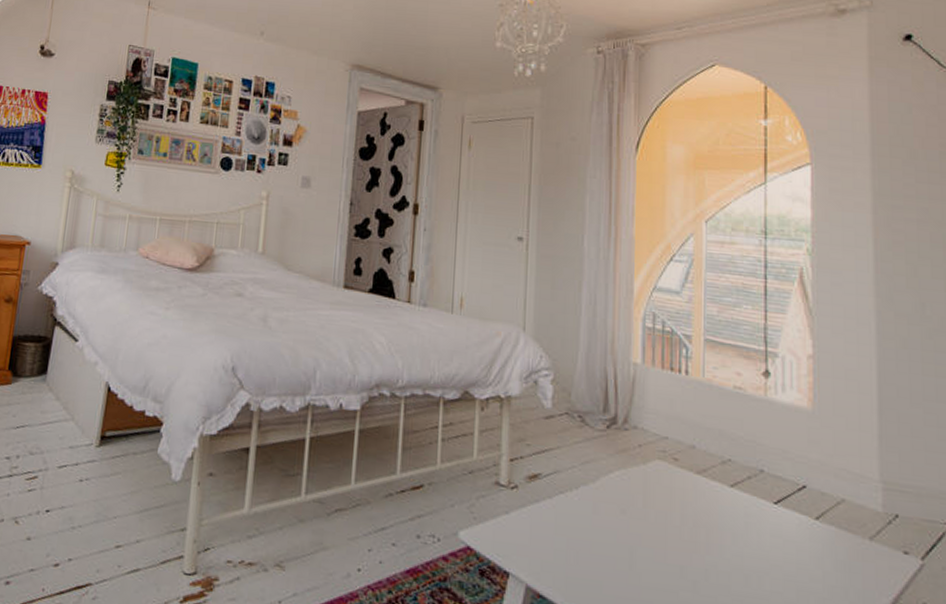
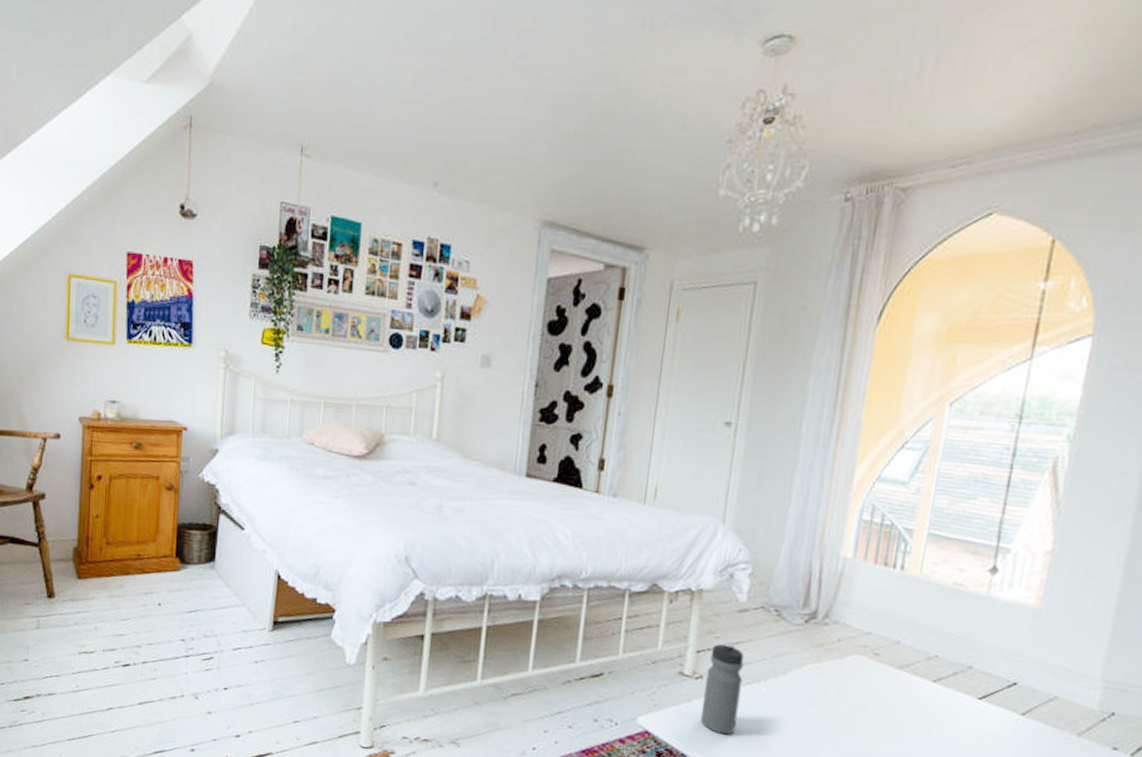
water bottle: none [519,449,556,549] -> present [700,642,745,735]

